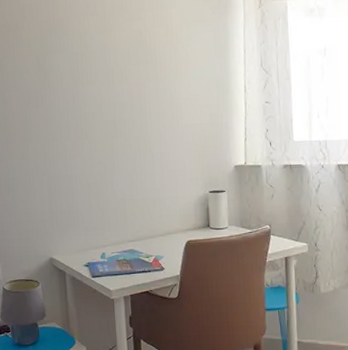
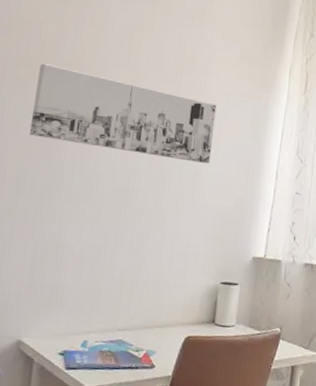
wall art: none [24,24,183,89] -> present [29,64,217,164]

